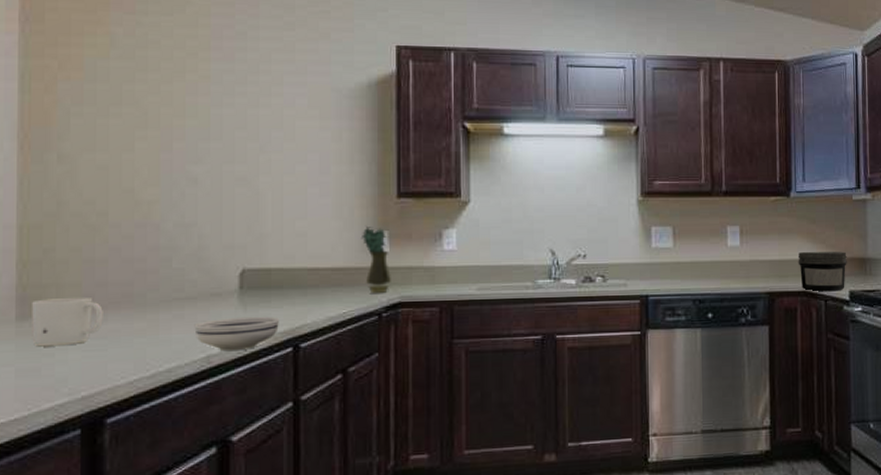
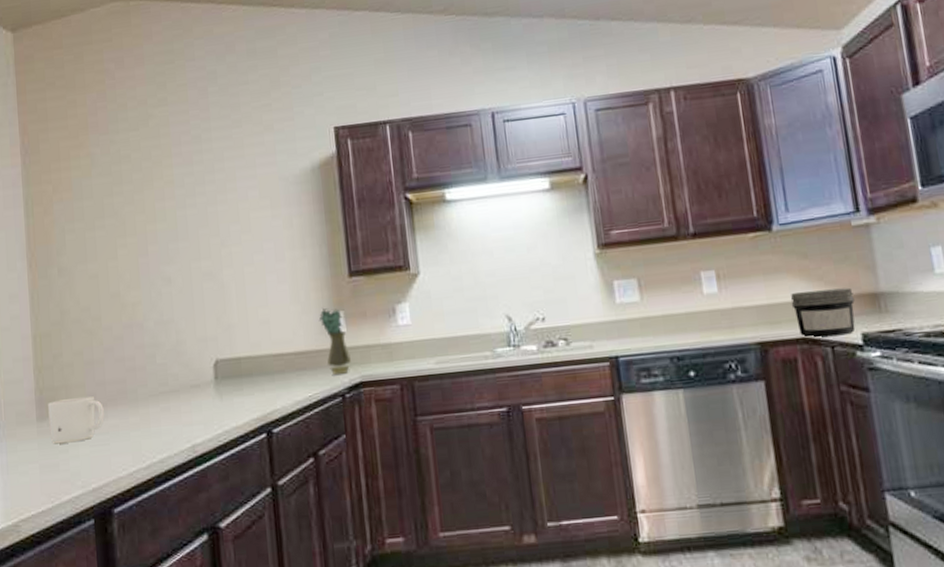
bowl: present [194,316,279,351] -> none [179,404,252,440]

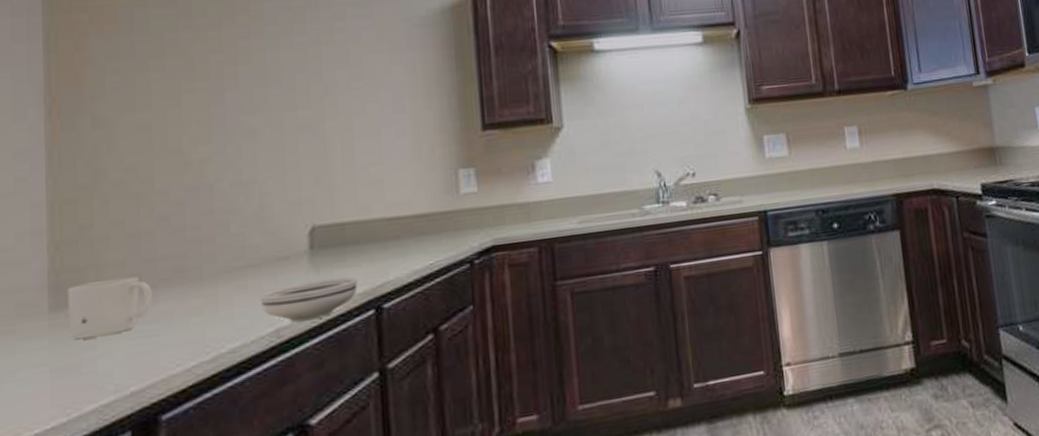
bowl: none [179,404,252,440] -> present [259,277,358,322]
vase: present [318,307,351,375] -> none [444,164,482,239]
jar: present [790,287,856,337] -> none [922,142,976,188]

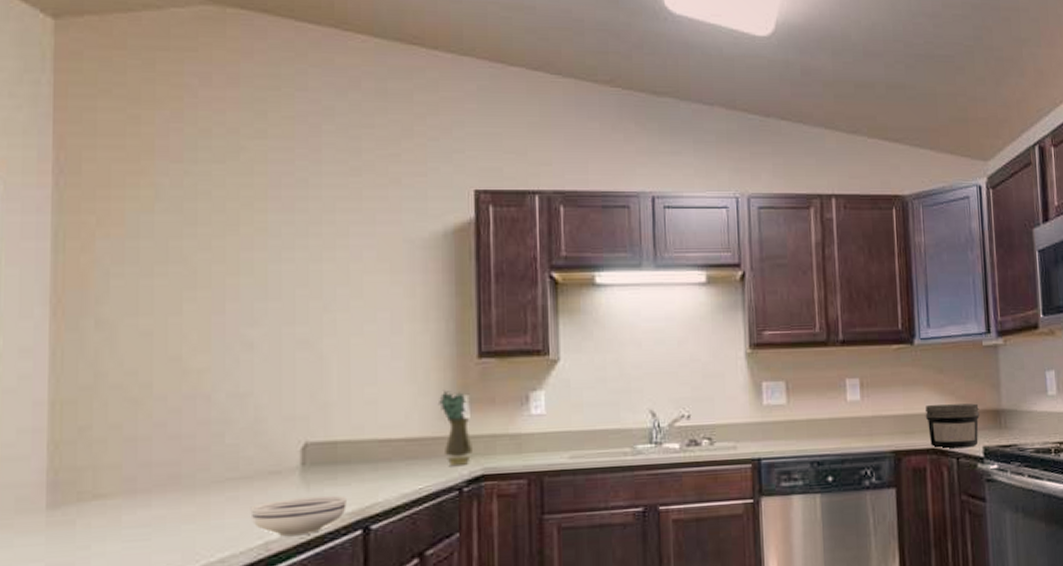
mug: present [68,276,153,340] -> none [65,479,146,539]
vase: none [444,164,482,239] -> present [437,390,473,465]
jar: none [922,142,976,188] -> present [925,403,980,449]

